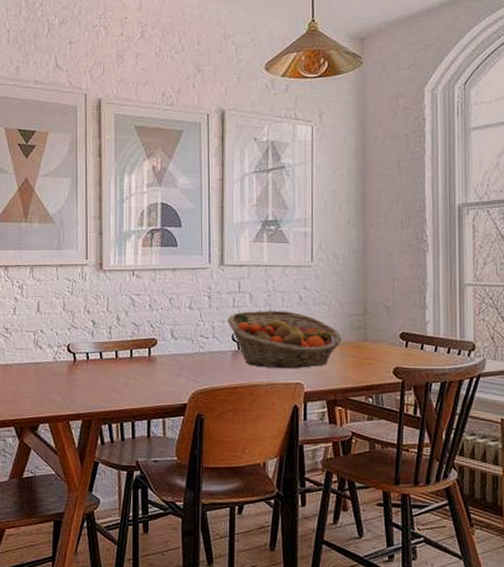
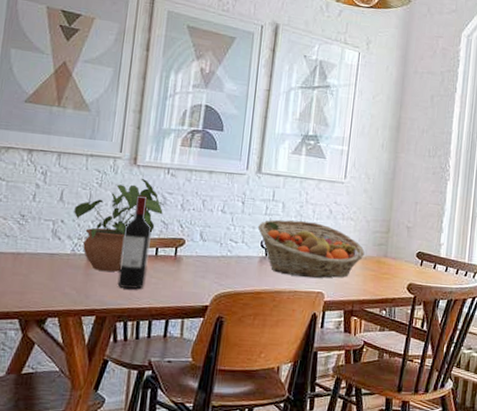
potted plant: none [51,282,134,376] -> present [74,178,165,272]
wine bottle: none [98,299,124,392] -> present [117,195,152,289]

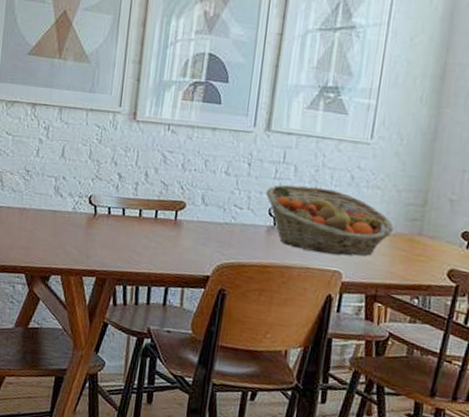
potted plant: present [74,178,165,272] -> none [75,134,165,233]
wine bottle: present [117,195,152,289] -> none [117,153,151,253]

